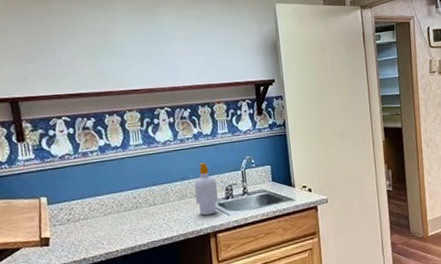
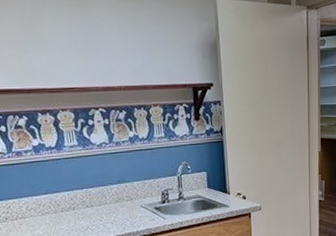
soap bottle: present [194,163,219,216] -> none [130,167,155,219]

